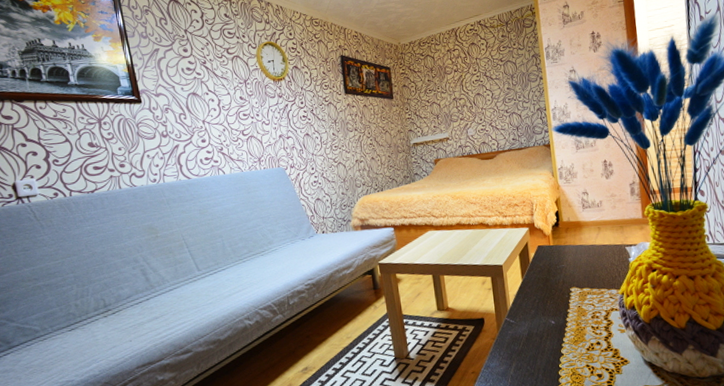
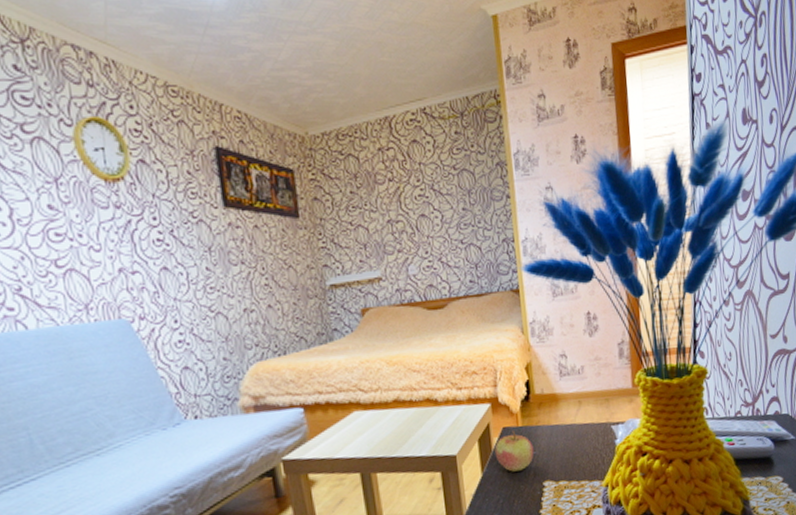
apple: none [532,248,563,279] -> present [494,430,534,472]

